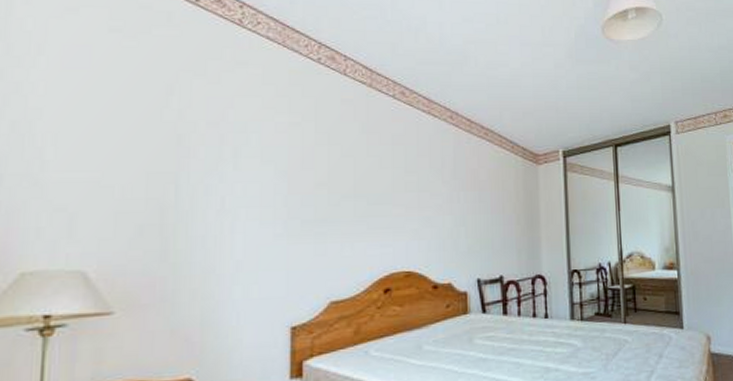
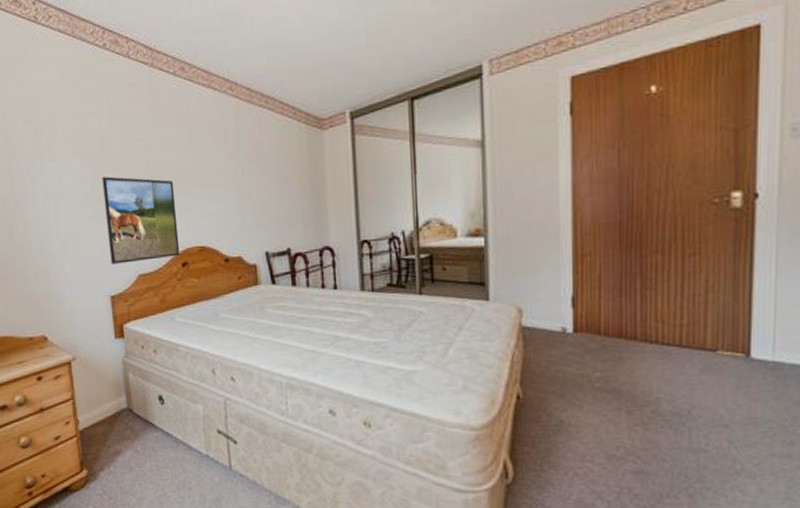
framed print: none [296,191,383,289] -> present [101,176,181,264]

